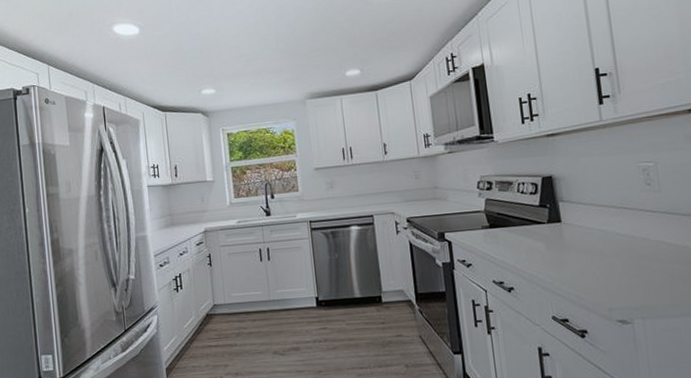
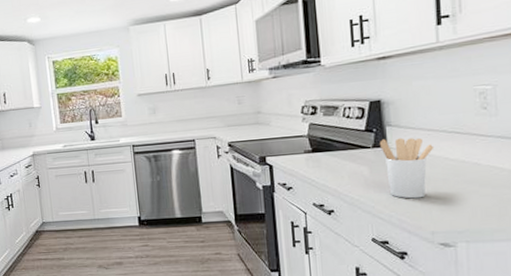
utensil holder: none [554,213,605,275] -> present [380,137,434,199]

